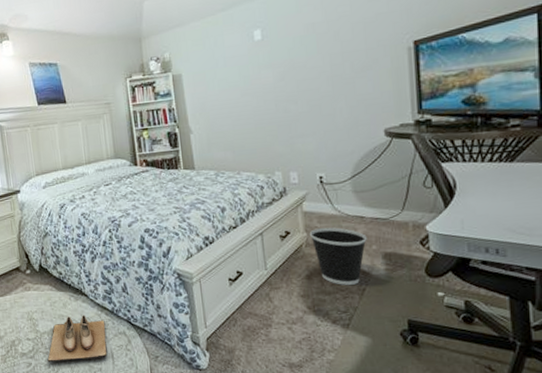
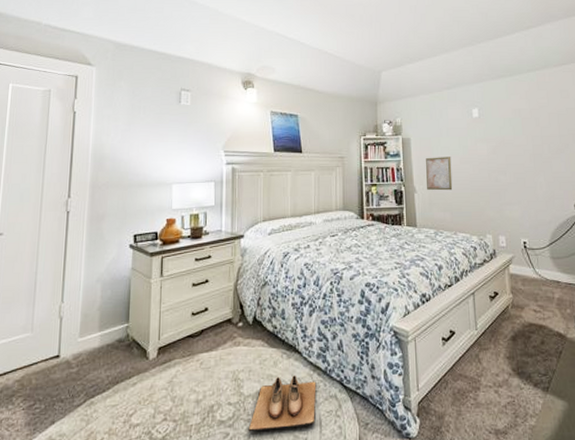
wall art: none [201,89,234,129] -> present [426,157,453,191]
wastebasket: present [310,227,367,285] -> none [515,290,563,347]

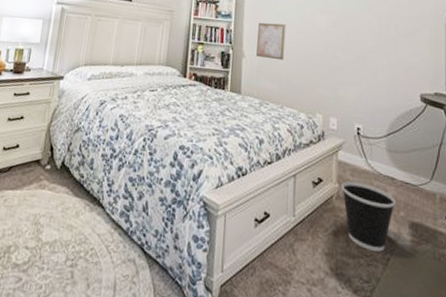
shoe: present [248,375,317,432] -> none [41,229,116,288]
wastebasket: none [515,290,563,347] -> present [342,181,396,252]

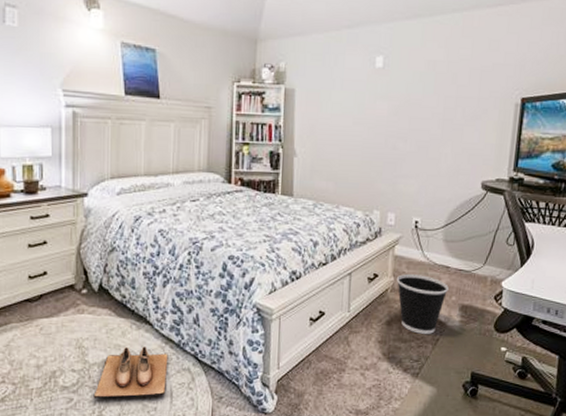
shoe: none [41,229,116,288] -> present [93,346,168,399]
wall art: present [256,22,286,61] -> none [309,114,343,157]

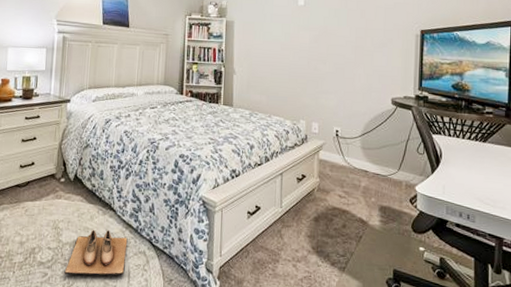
wastebasket: present [397,274,449,334] -> none [322,176,368,232]

